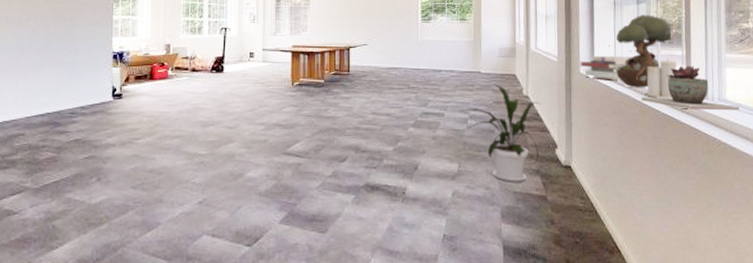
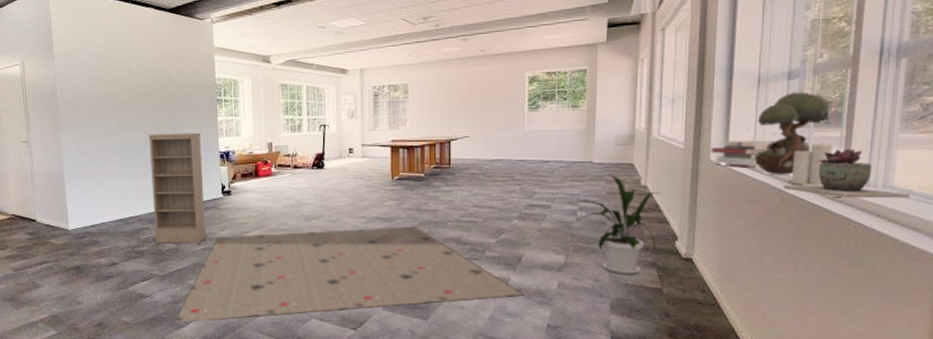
bookshelf: none [31,31,94,155] -> present [148,132,206,246]
area rug: none [46,133,421,243] -> present [175,226,524,323]

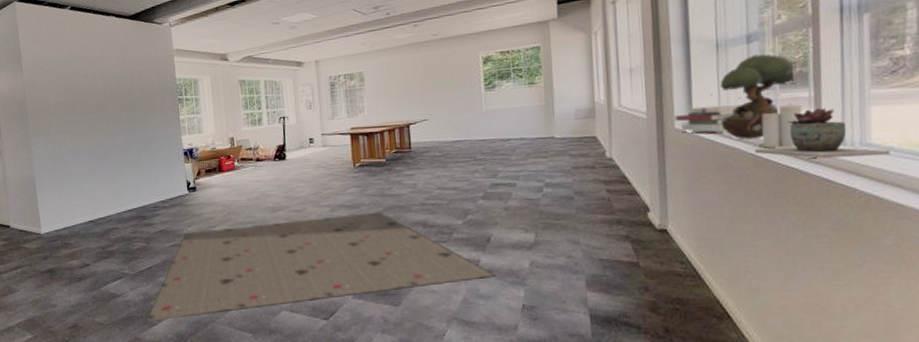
bookshelf: present [148,132,206,246] -> none [114,132,174,245]
house plant: present [567,174,661,275] -> none [532,148,628,250]

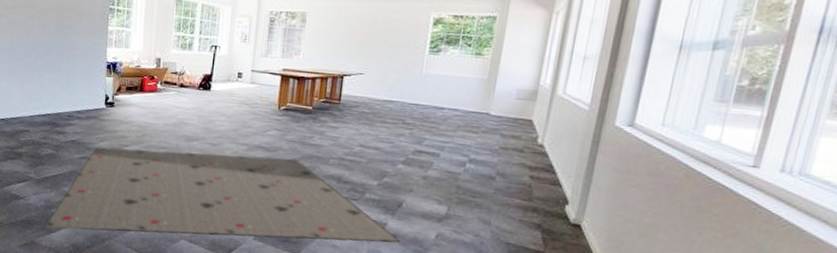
books: present [674,105,740,134] -> none [617,107,688,139]
decorative tree: present [710,53,797,140] -> none [660,63,755,151]
succulent plant: present [754,108,891,159] -> none [689,129,828,190]
candle: present [759,102,802,148] -> none [695,118,751,166]

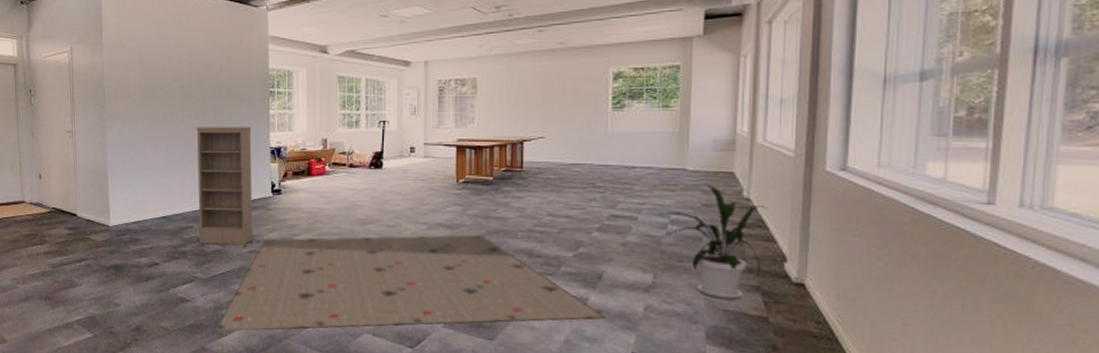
bookshelf: none [35,36,90,154] -> present [196,126,253,248]
house plant: none [457,128,558,235] -> present [656,184,767,300]

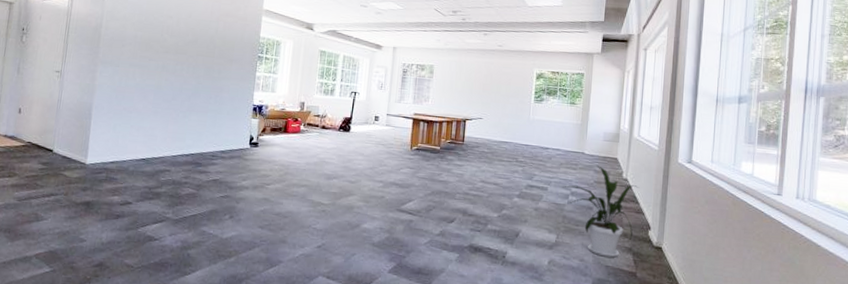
bookshelf: present [196,126,253,248] -> none [175,80,238,193]
area rug: present [217,235,605,331] -> none [181,186,519,270]

